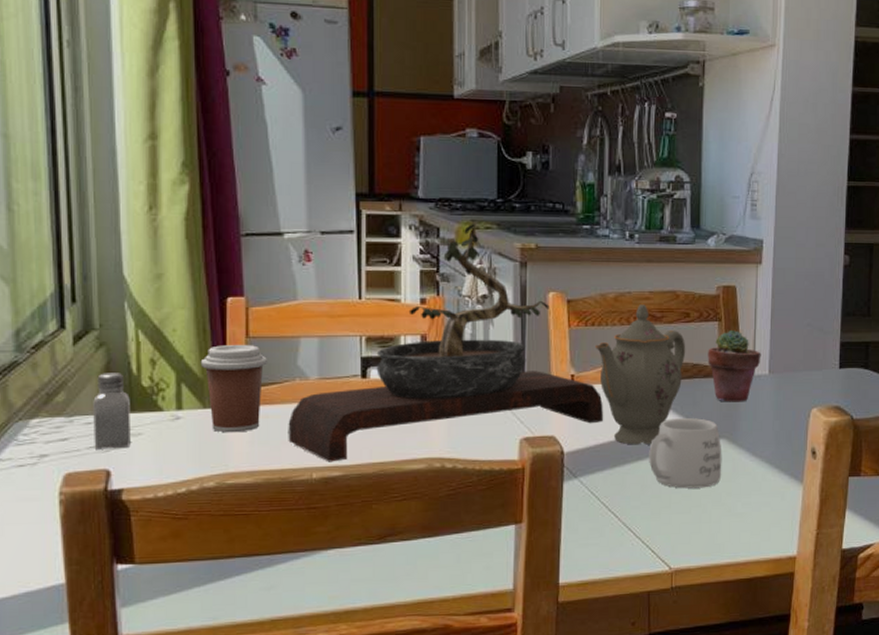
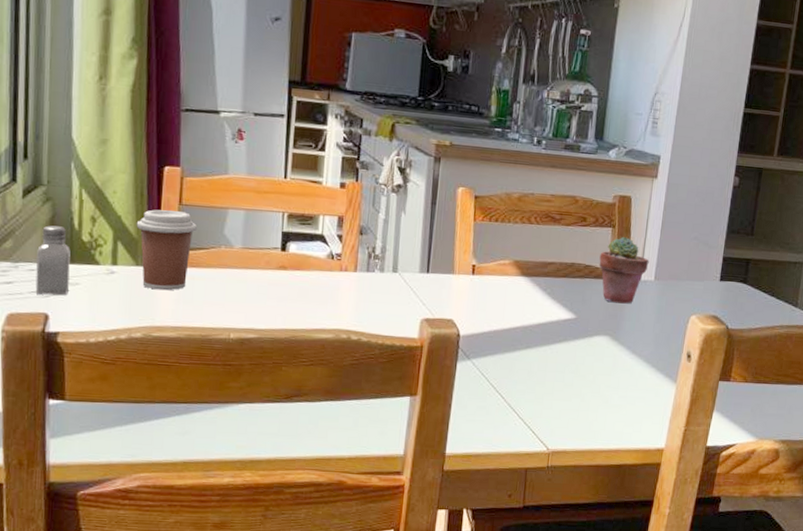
bonsai tree: present [288,224,603,462] -> none [210,118,500,325]
teapot: present [596,303,686,445] -> none [497,205,580,335]
mug: present [649,418,722,489] -> none [537,313,605,379]

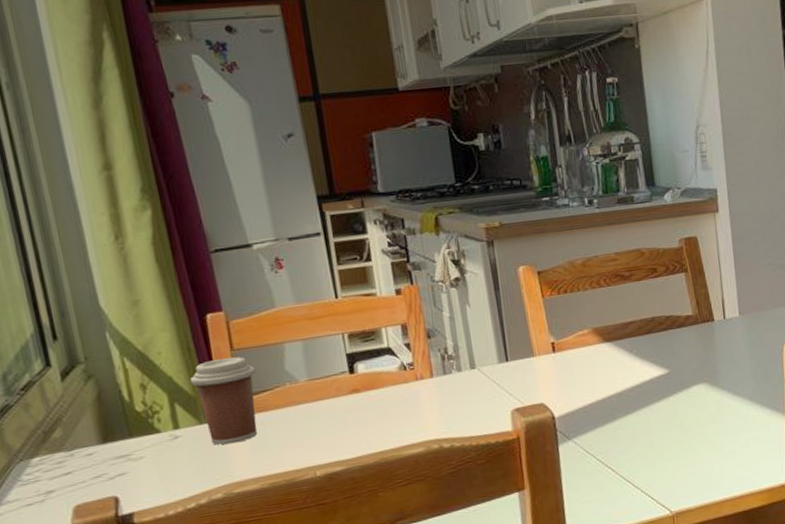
saltshaker: present [35,225,70,295] -> none [90,401,134,479]
potted succulent: present [599,236,649,304] -> none [678,278,730,348]

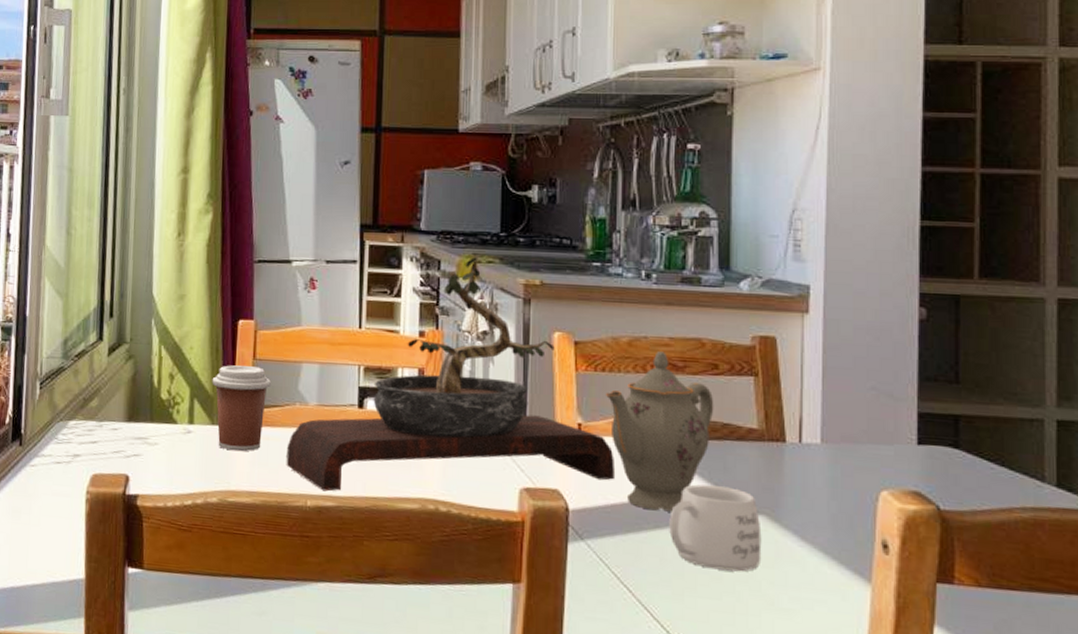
bonsai tree: none [284,210,588,459] -> present [286,257,614,492]
teapot: none [571,265,658,401] -> present [606,350,714,512]
mug: none [635,367,708,436] -> present [669,484,762,572]

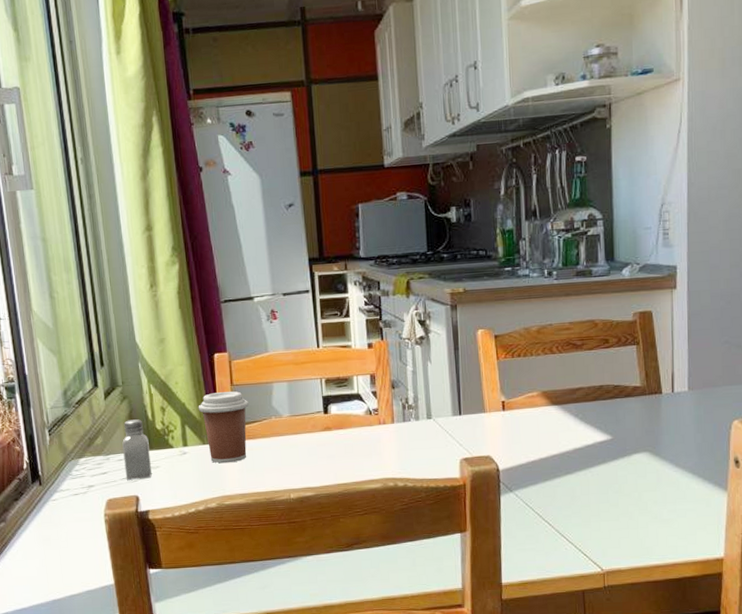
saltshaker: none [117,383,150,456] -> present [122,419,152,480]
bonsai tree: present [286,257,614,492] -> none [268,275,533,485]
teapot: present [606,350,714,512] -> none [522,333,607,461]
mug: present [669,484,762,572] -> none [577,434,647,499]

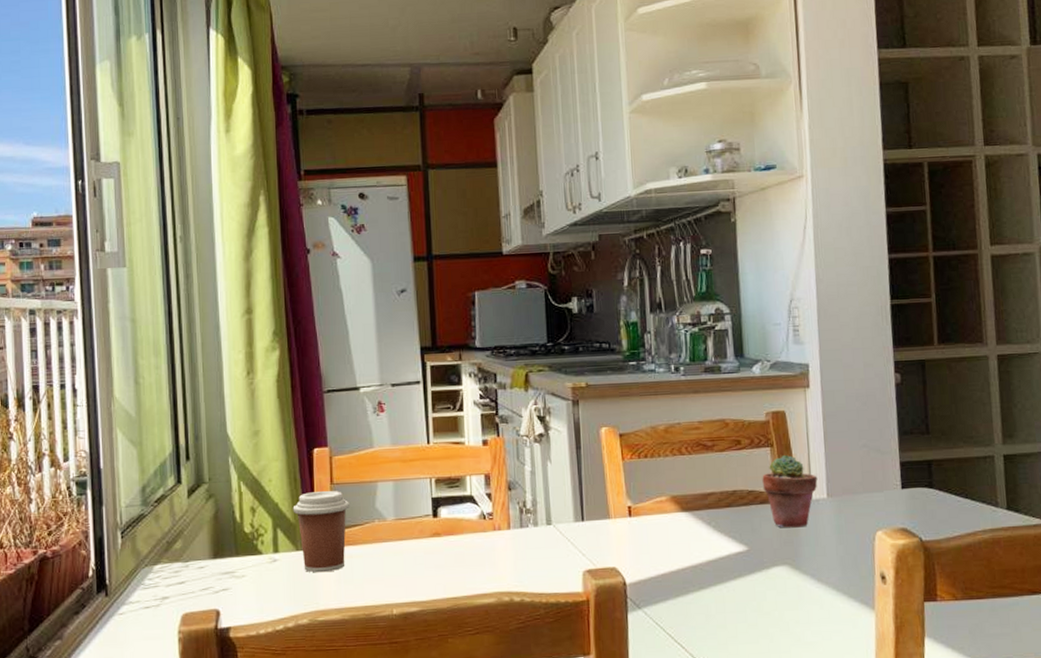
saltshaker: present [122,419,152,480] -> none [204,521,236,591]
potted succulent: none [627,351,680,419] -> present [762,454,818,528]

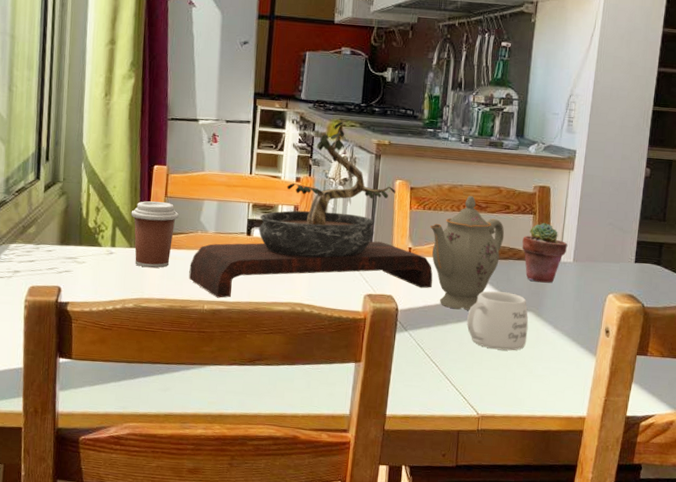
bonsai tree: none [369,368,662,598] -> present [189,122,433,298]
teapot: none [650,433,740,575] -> present [430,195,505,311]
mug: none [711,545,788,618] -> present [467,291,529,351]

